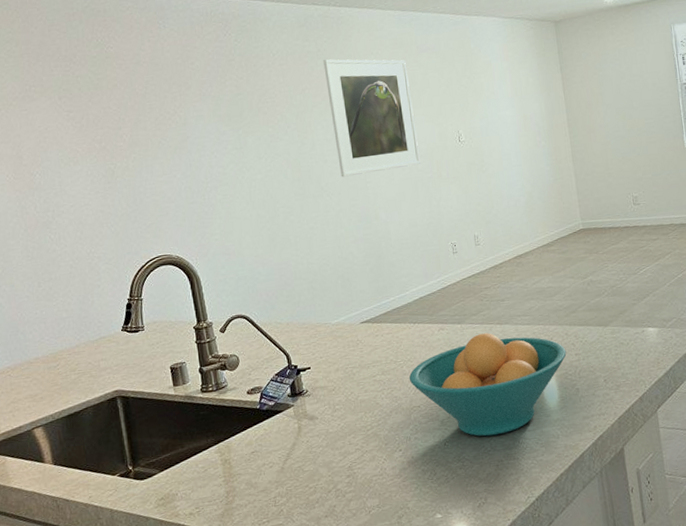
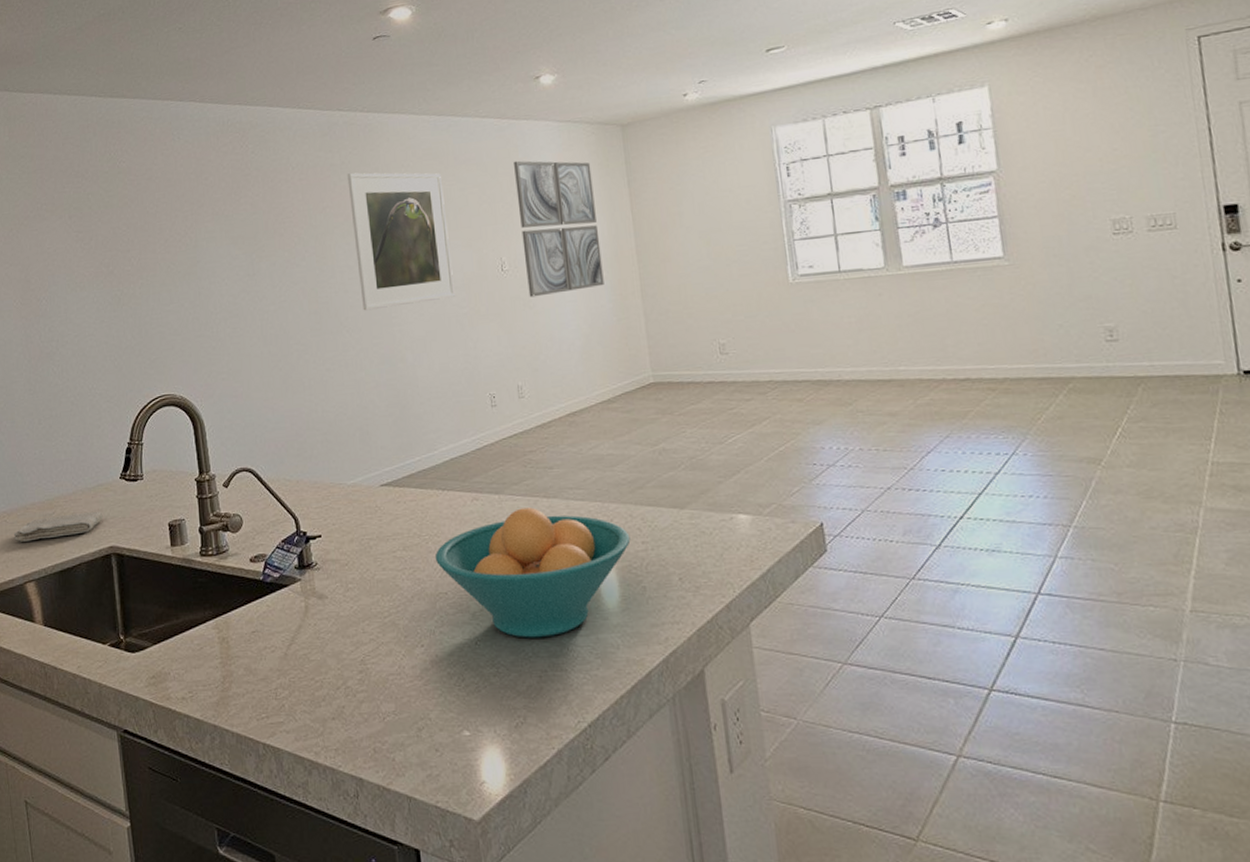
washcloth: none [18,360,107,393] -> present [13,511,103,542]
wall art: none [467,50,543,163] -> present [514,160,604,298]

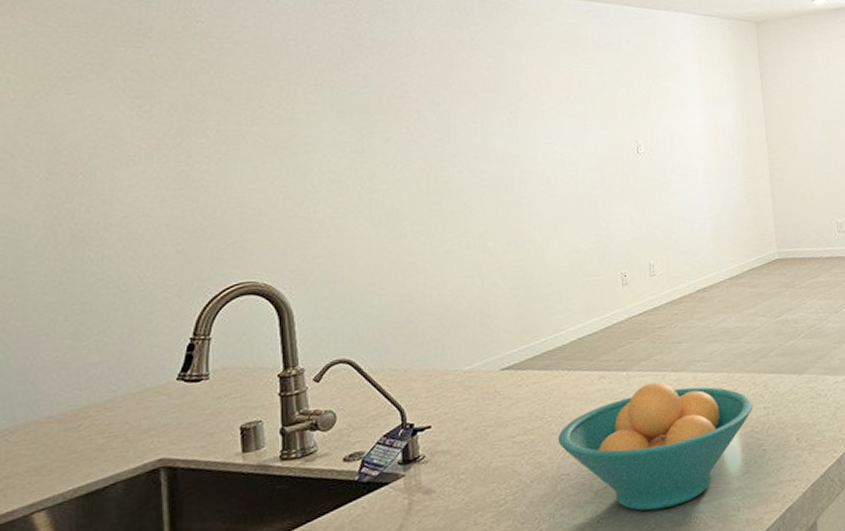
washcloth: present [13,511,103,542] -> none [17,419,151,464]
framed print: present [347,172,456,311] -> none [477,50,590,191]
wall art: present [514,160,604,298] -> none [653,48,736,179]

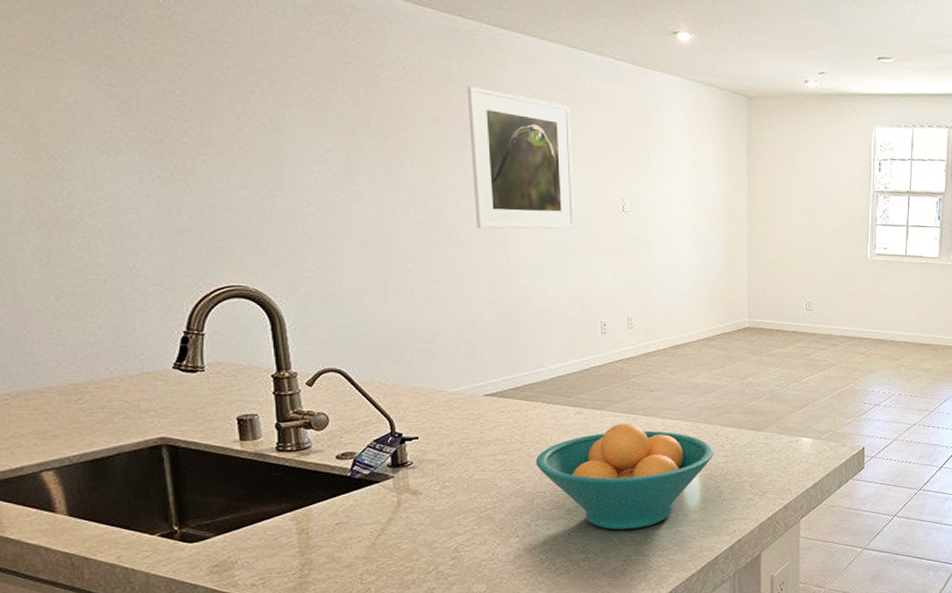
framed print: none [477,50,590,191] -> present [467,86,575,230]

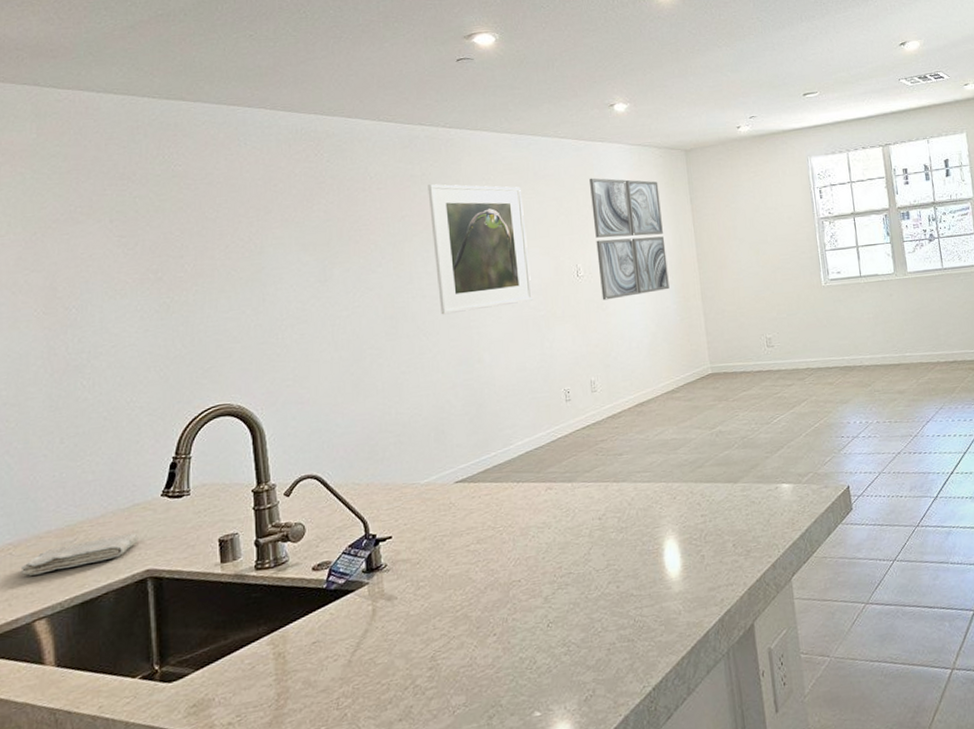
washcloth: none [21,400,150,428] -> present [20,533,138,576]
fruit bowl: present [535,423,714,530] -> none [508,492,691,615]
wall art: none [644,109,717,240] -> present [589,177,670,301]

